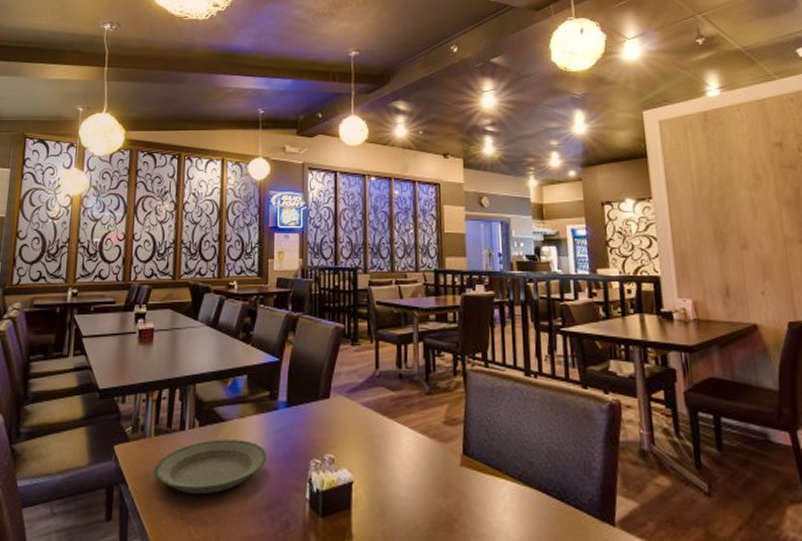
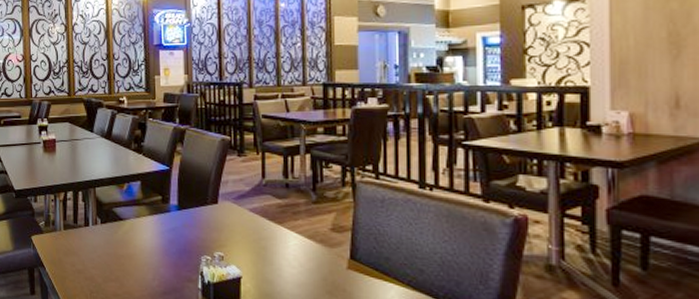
plate: present [153,439,268,495] -> none [65,235,162,279]

